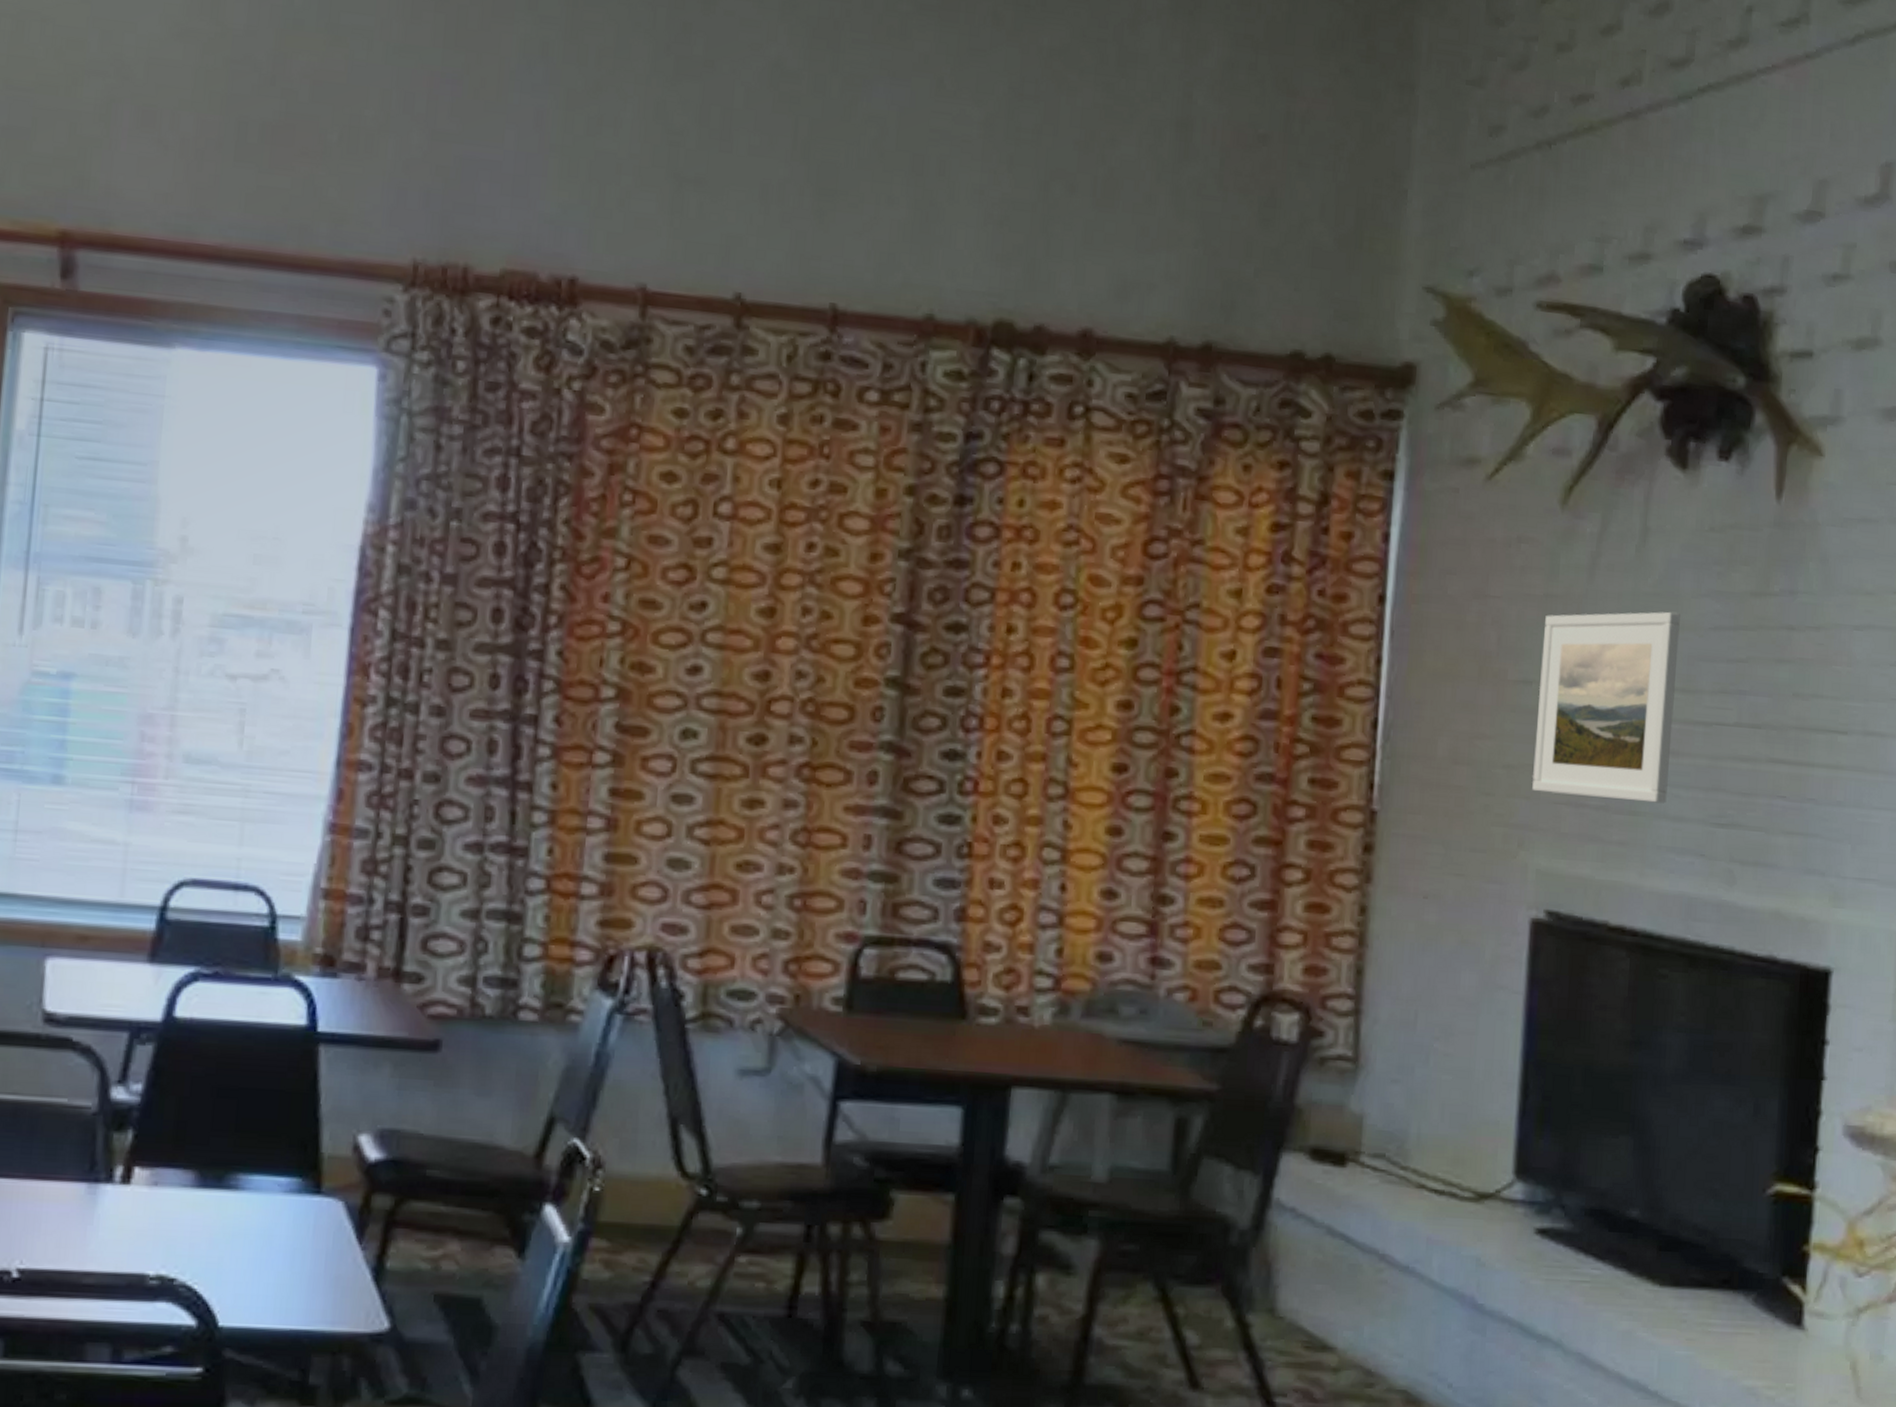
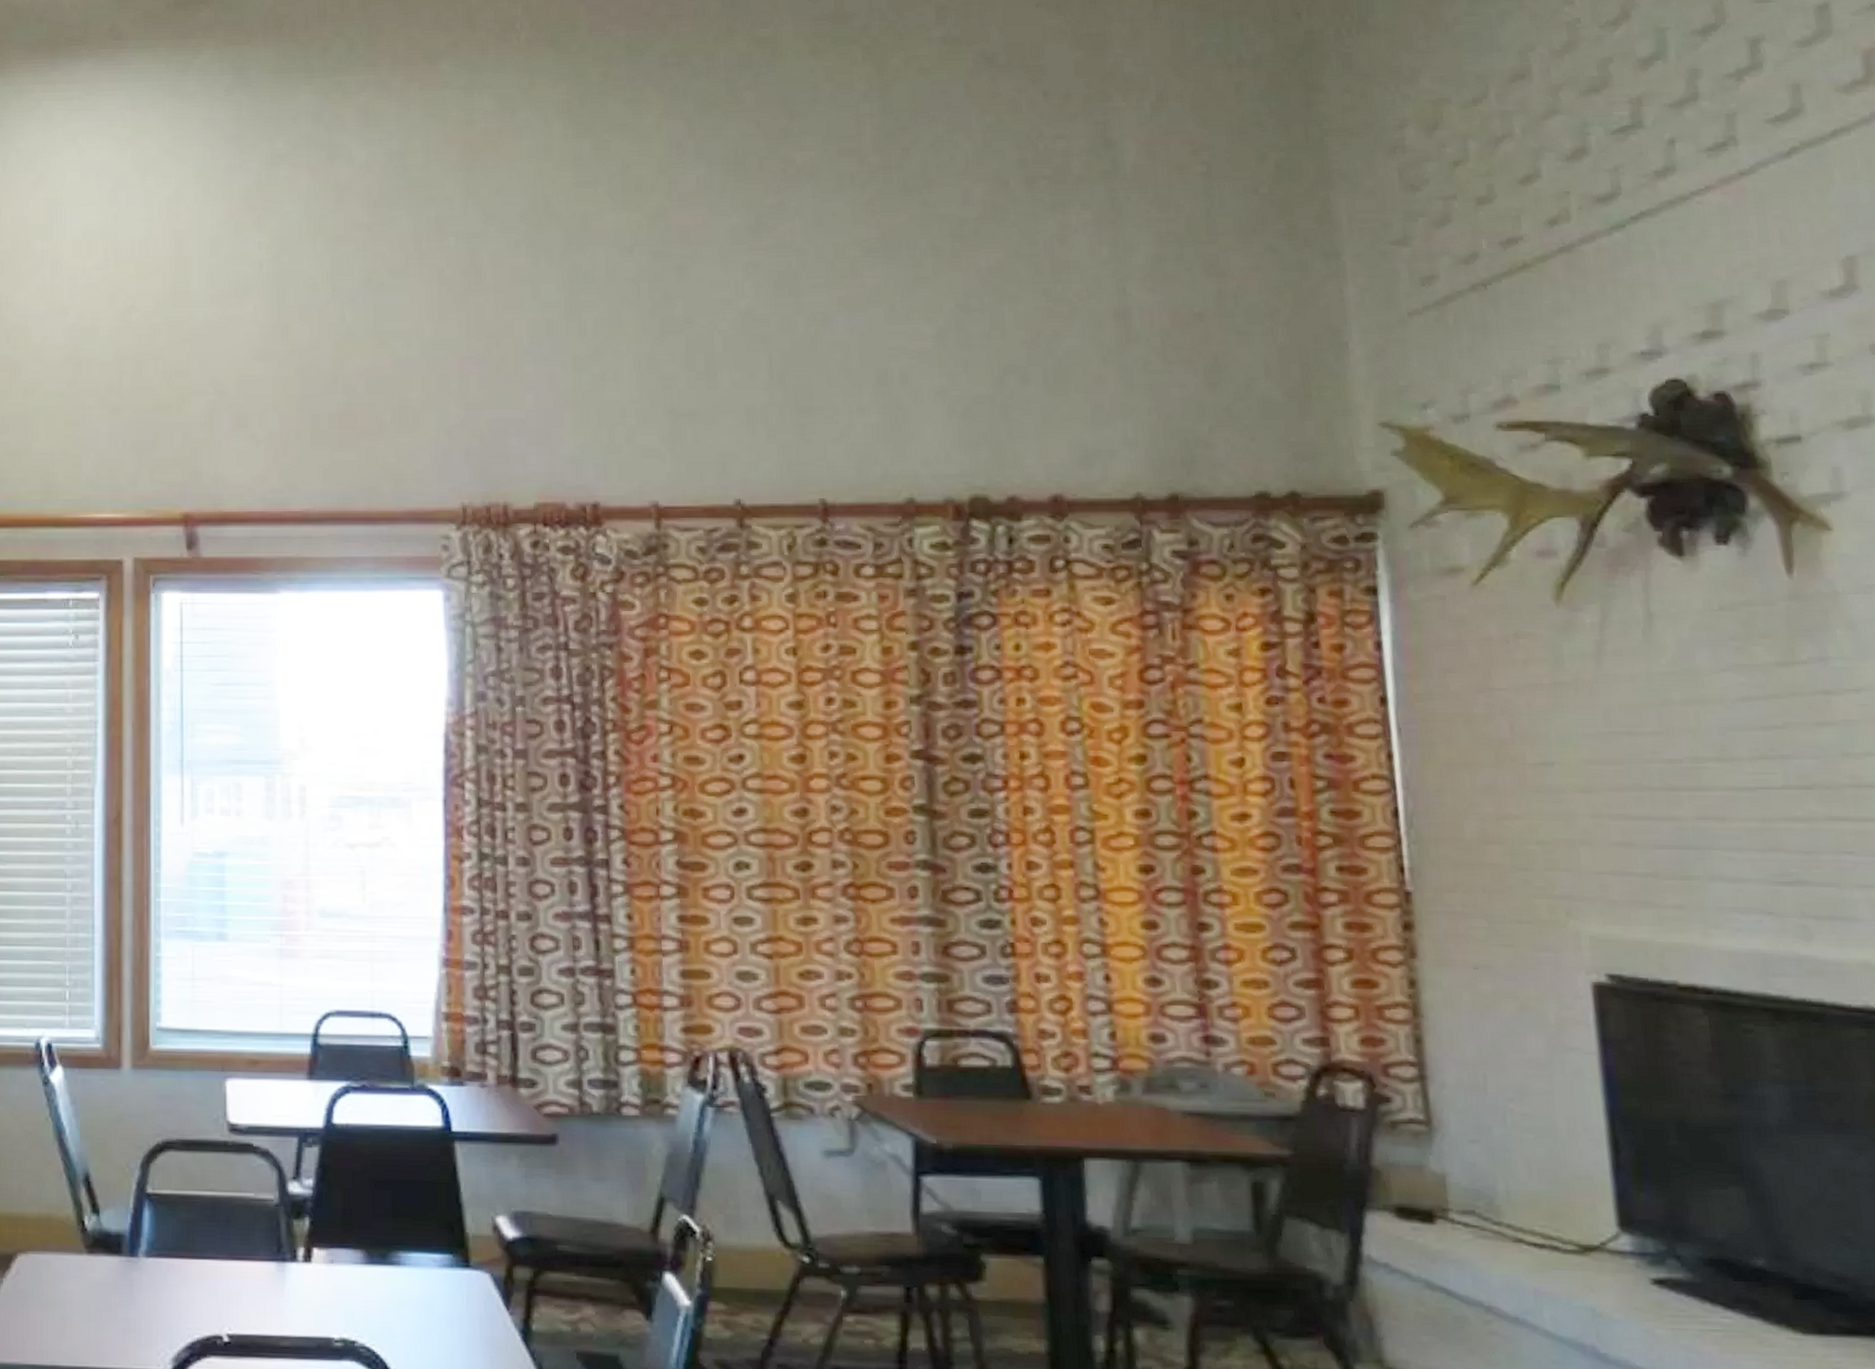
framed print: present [1532,611,1680,804] -> none [1557,687,1720,867]

